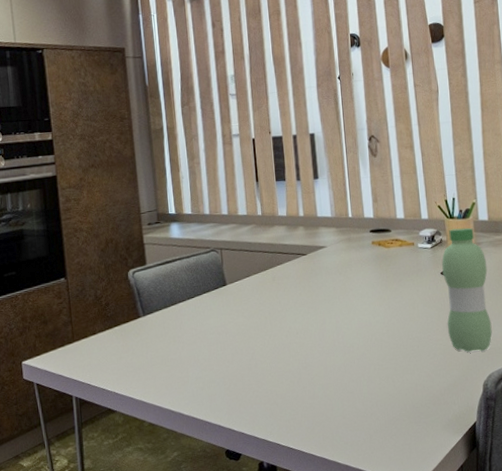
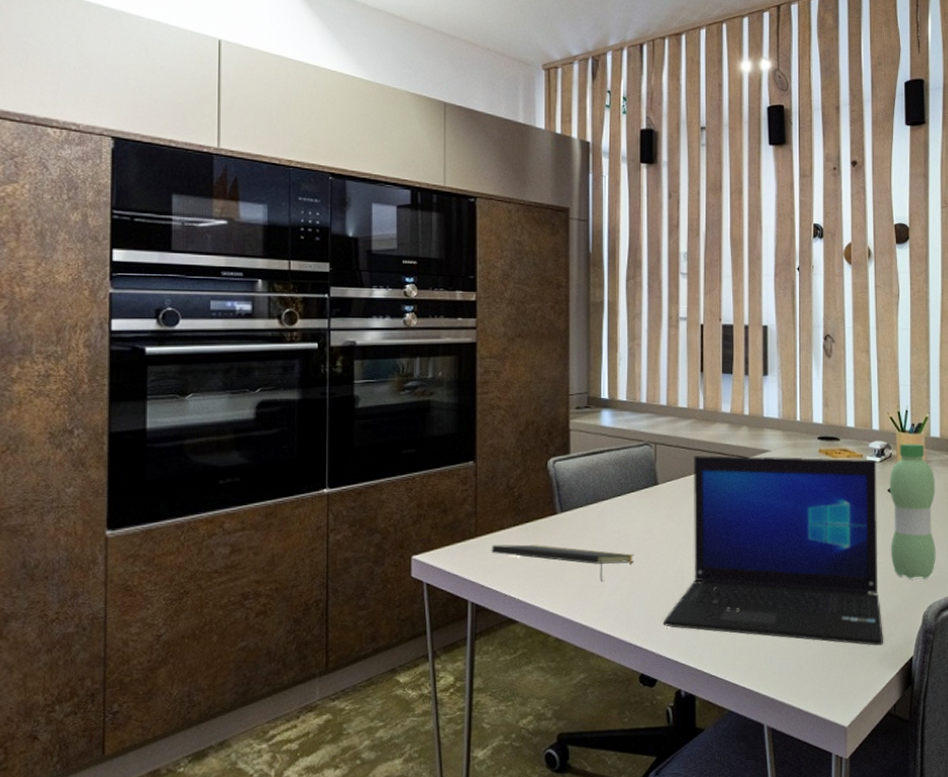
notepad: none [87,344,212,373] -> present [491,544,634,581]
laptop: none [242,246,447,415] -> present [663,455,883,646]

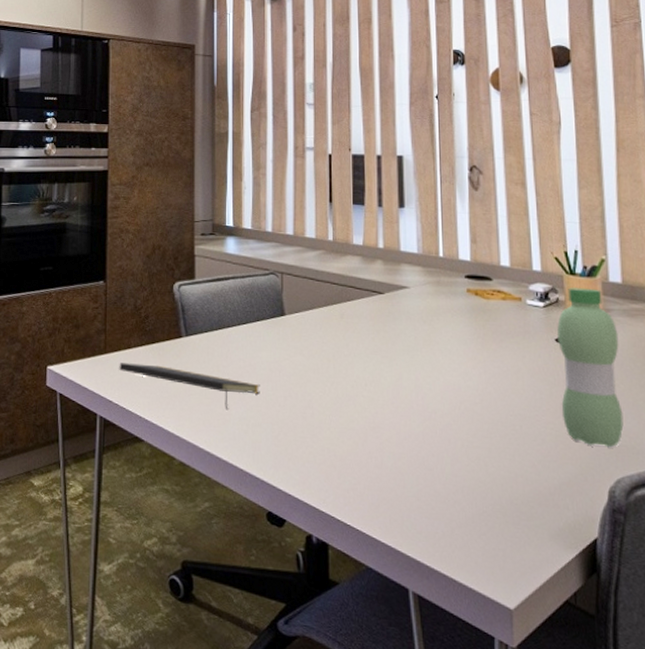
laptop: present [663,455,883,646] -> none [291,287,557,520]

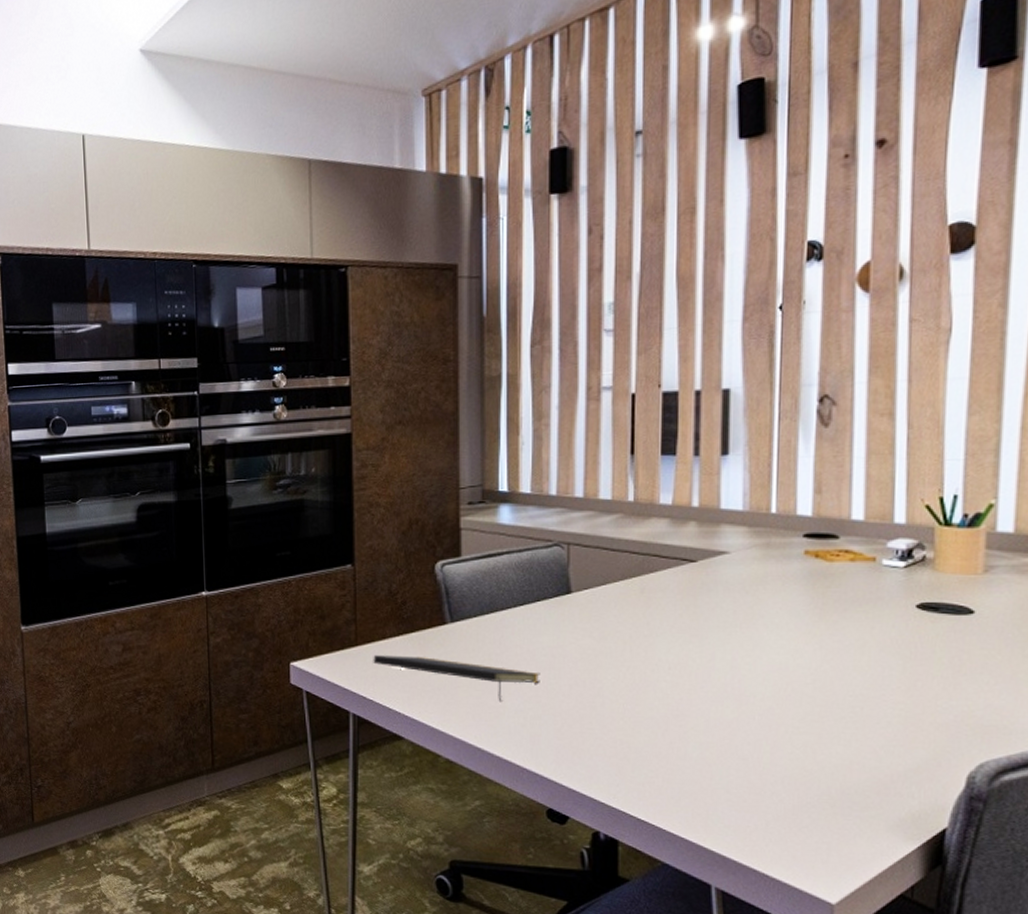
water bottle: present [557,288,624,448] -> none [915,541,1002,728]

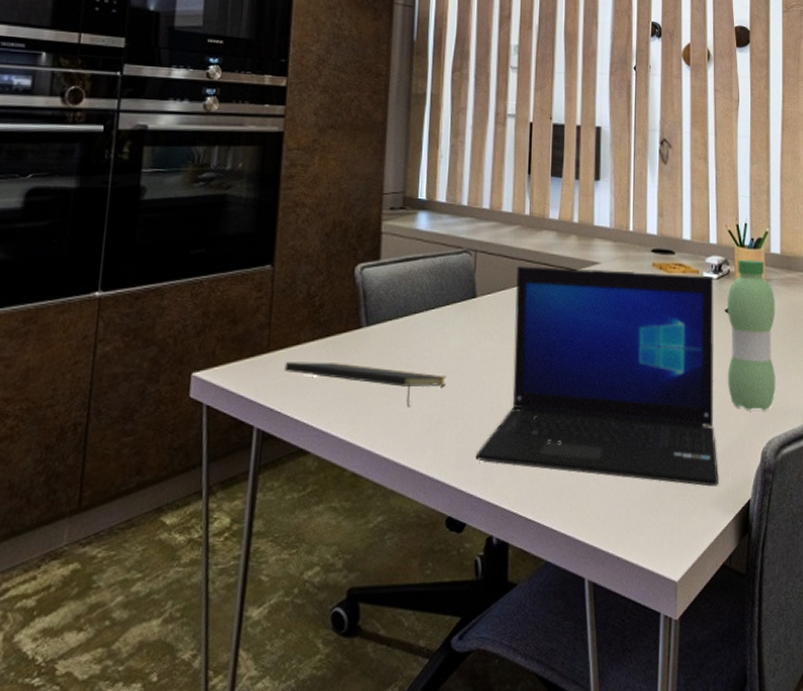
laptop: none [577,557,899,809] -> present [475,265,718,487]
water bottle: none [915,541,1002,728] -> present [727,259,776,411]

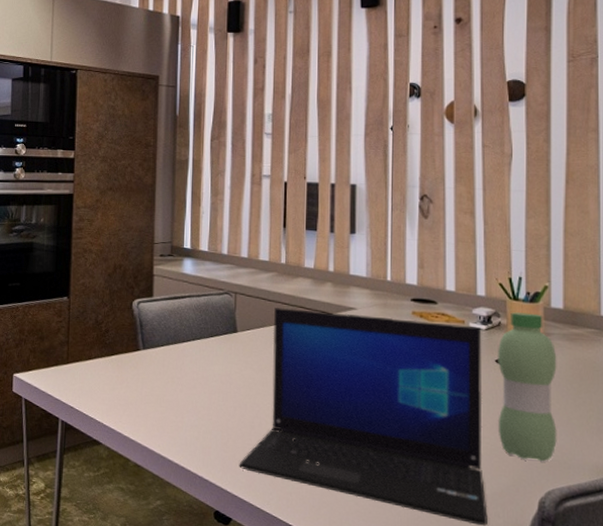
notepad: present [284,362,446,407] -> none [80,372,212,417]

